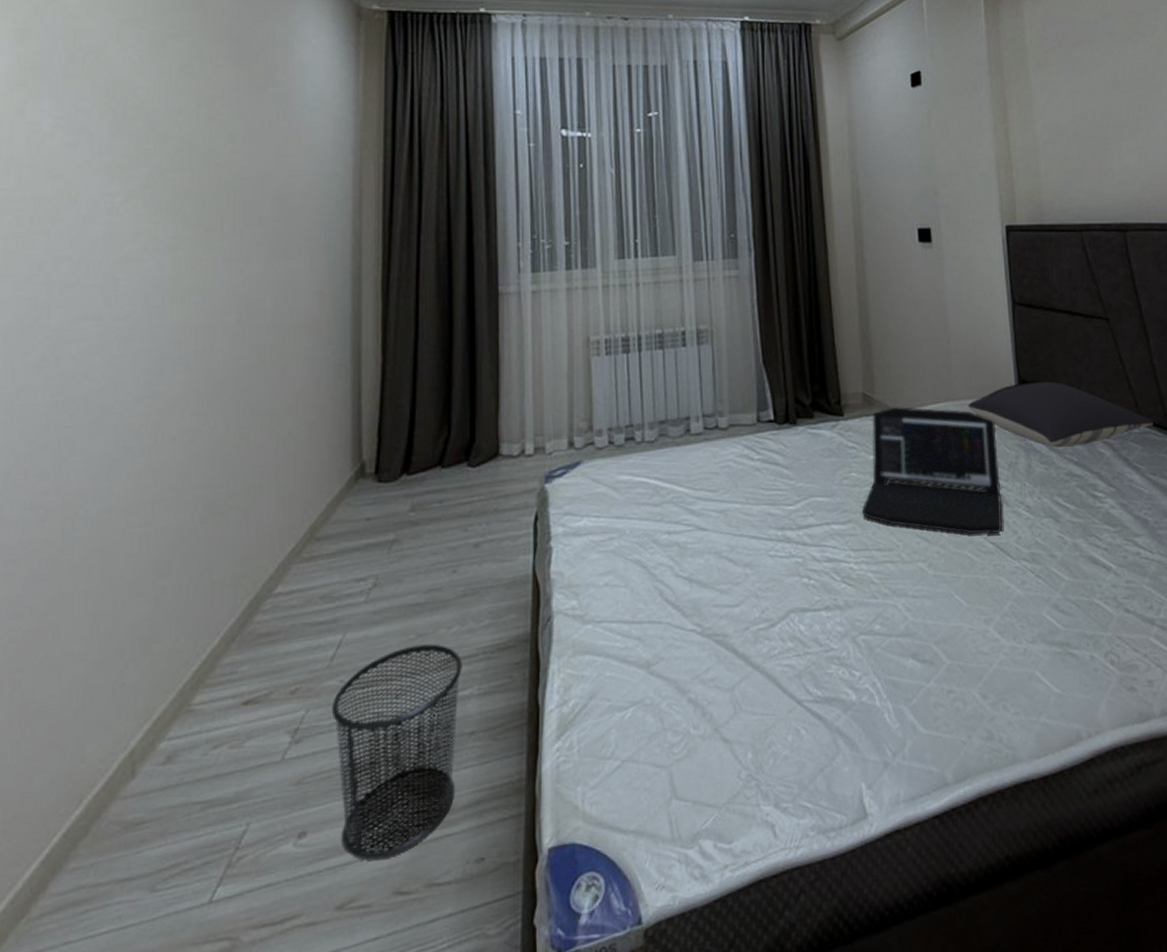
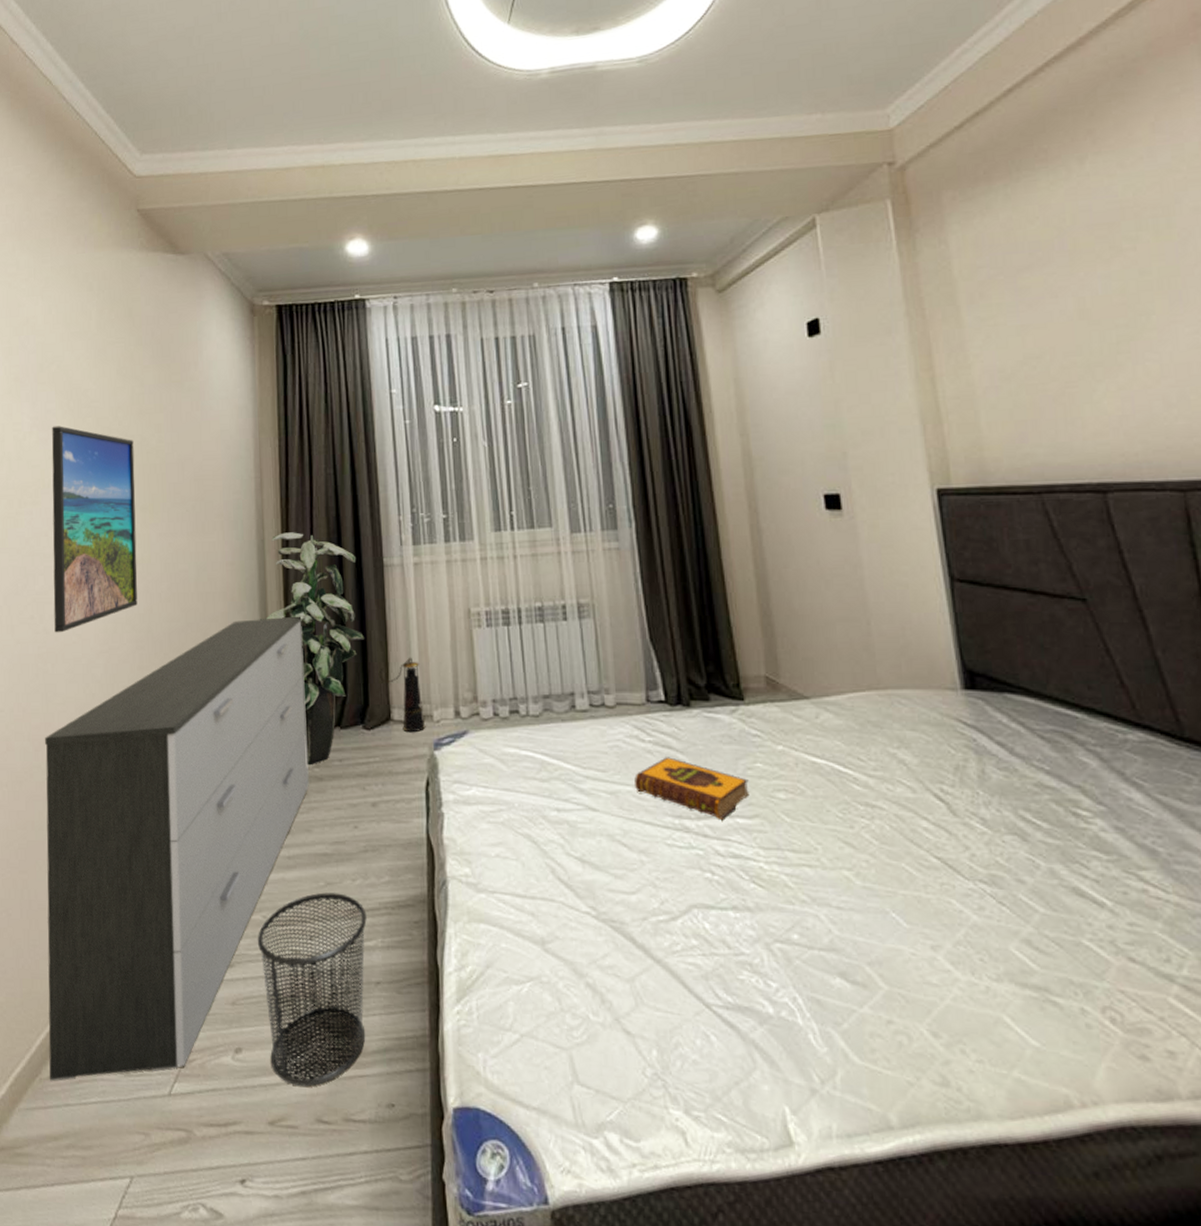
dresser: none [42,349,402,920] -> present [45,616,309,1082]
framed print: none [76,128,198,377] -> present [52,426,138,633]
indoor plant: none [352,258,474,510] -> present [260,532,365,766]
lantern: none [489,388,537,467] -> present [379,657,426,733]
hardback book: none [743,473,844,527] -> present [634,757,749,819]
laptop: present [861,406,1003,535] -> none [770,692,949,848]
pillow: present [968,381,1153,448] -> none [897,672,1160,754]

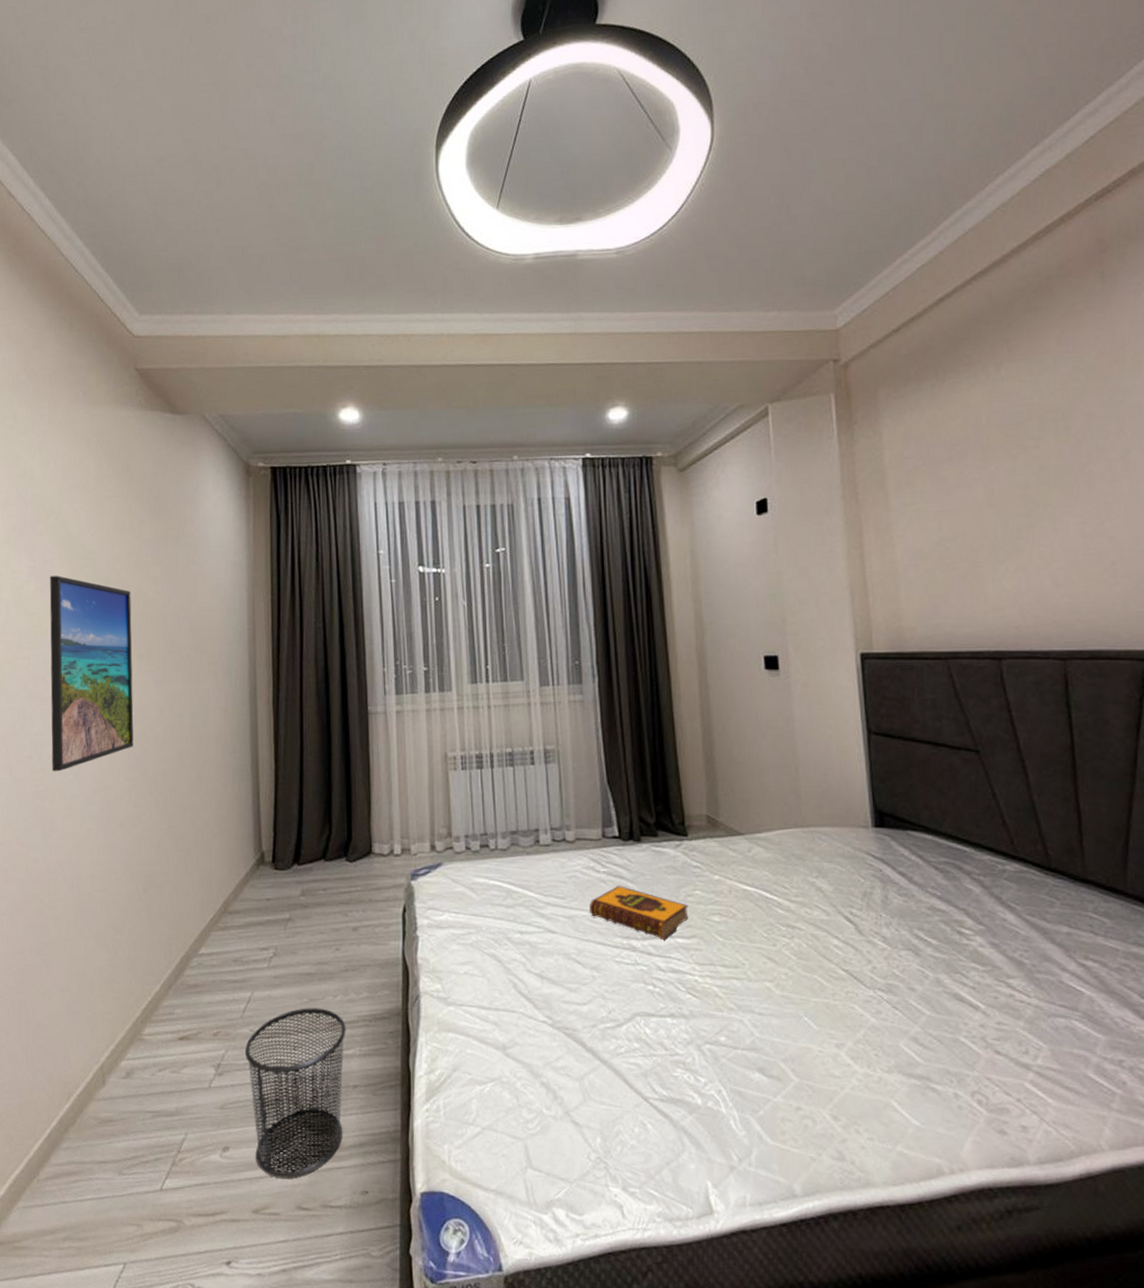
dresser: present [45,616,309,1082] -> none [43,758,295,1182]
indoor plant: present [260,532,365,766] -> none [251,681,350,894]
lantern: present [379,657,426,733] -> none [362,796,404,865]

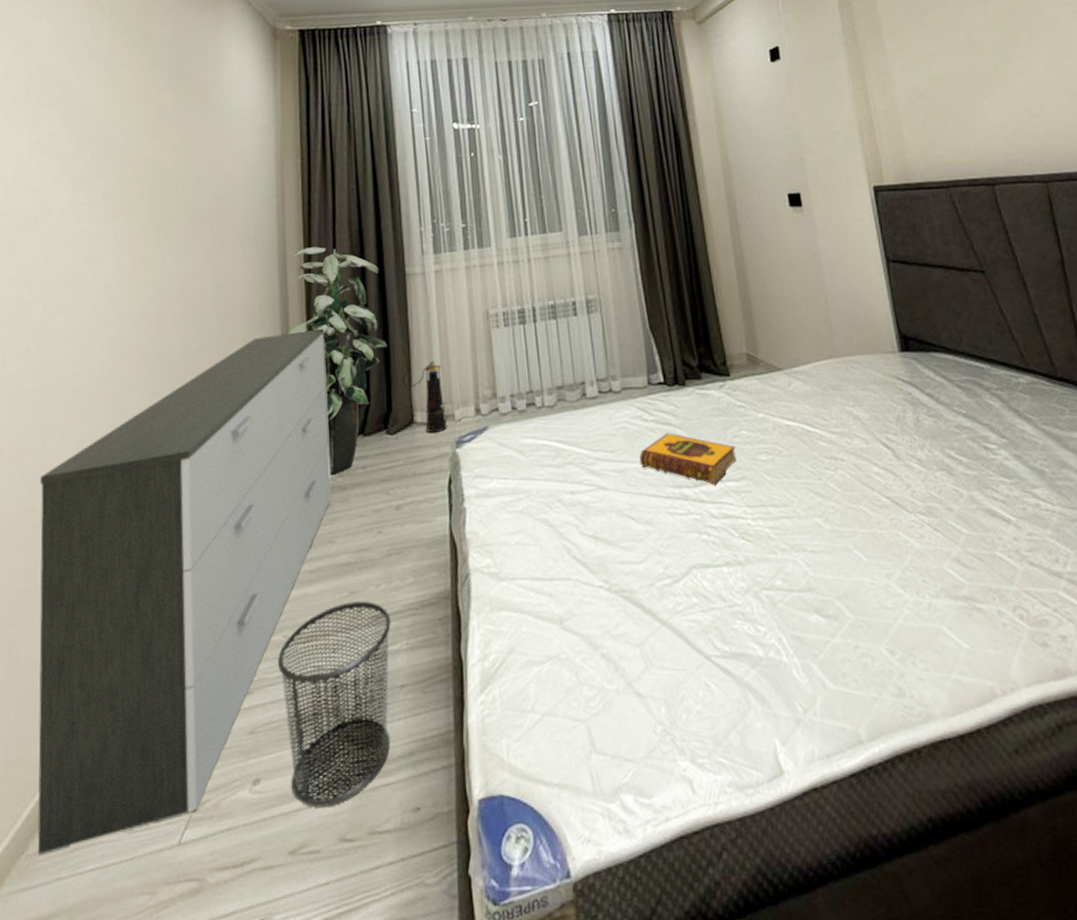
dresser: none [43,758,295,1182] -> present [38,328,332,857]
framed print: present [49,575,134,772] -> none [53,149,150,364]
indoor plant: none [251,681,350,894] -> present [282,247,388,476]
lantern: none [362,796,404,865] -> present [402,360,448,434]

